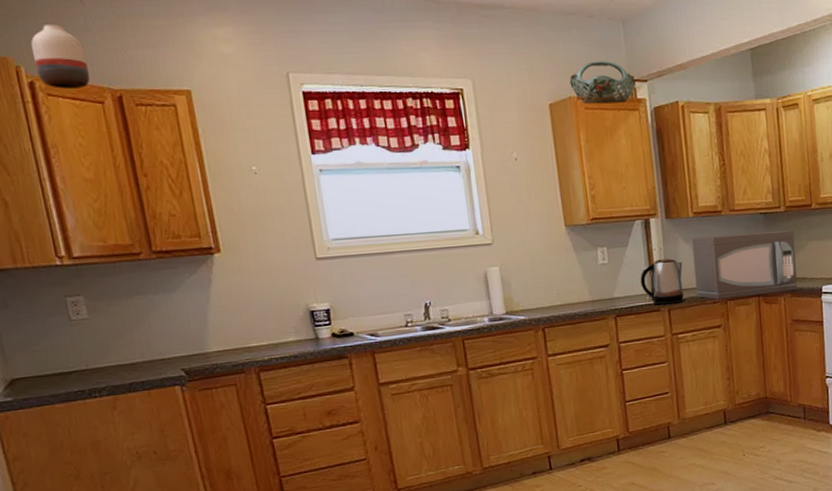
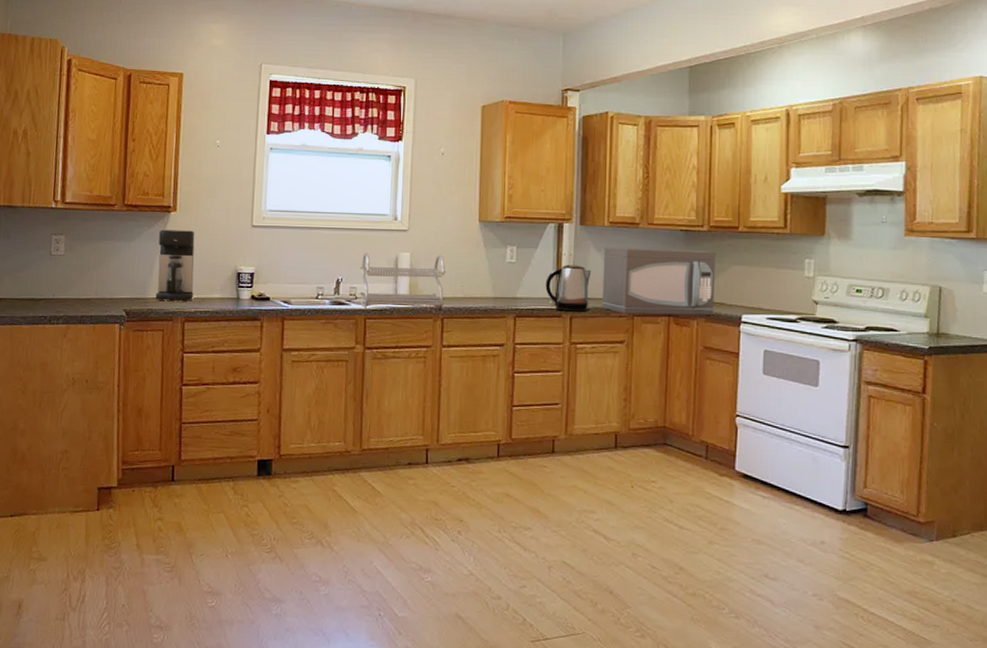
vase: present [30,24,90,90] -> none [75,16,113,67]
coffee maker: none [205,271,264,354] -> present [155,229,195,301]
dish rack: none [448,265,543,329] -> present [358,253,446,309]
decorative basket: present [569,61,636,105] -> none [504,69,568,110]

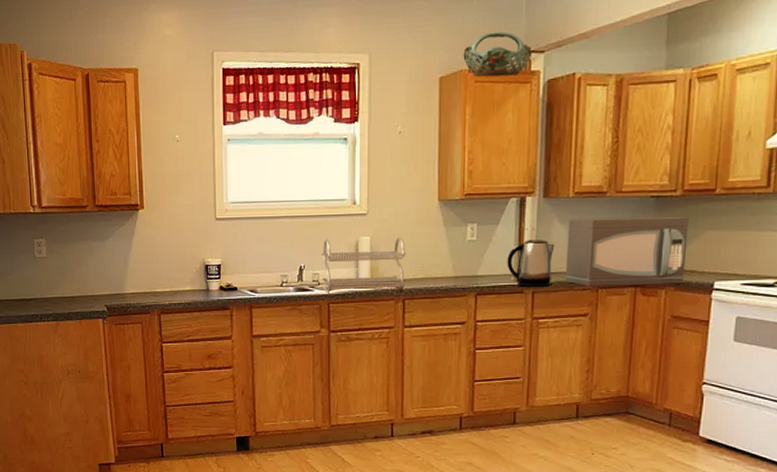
coffee maker: present [155,229,195,301] -> none [130,227,167,296]
decorative basket: none [504,69,568,110] -> present [463,31,532,78]

